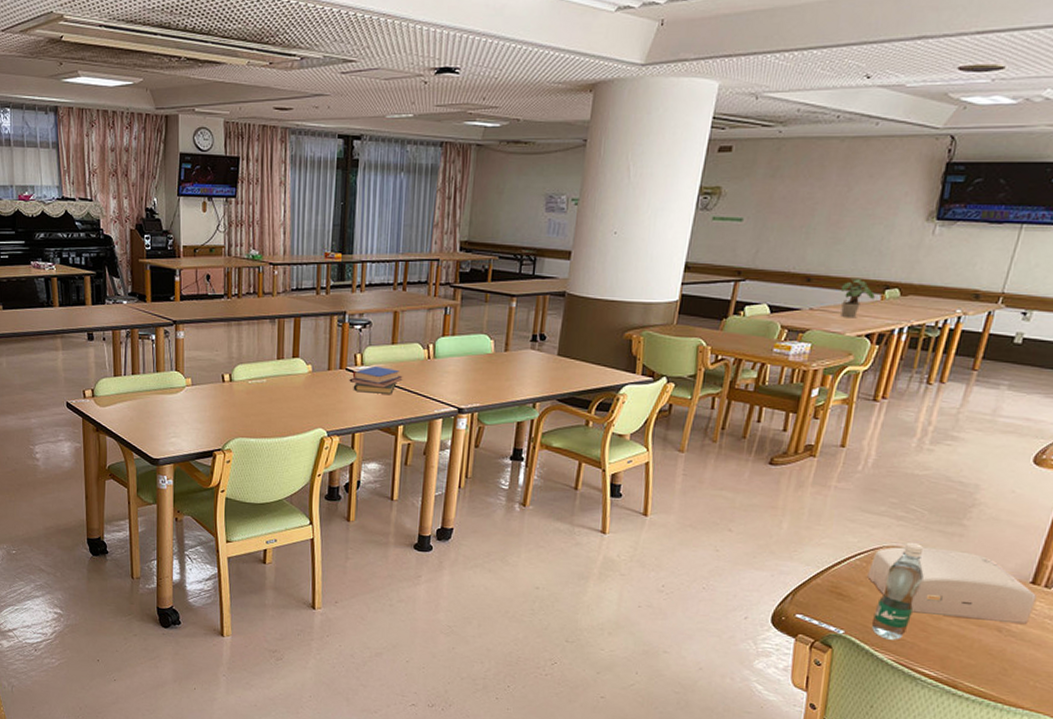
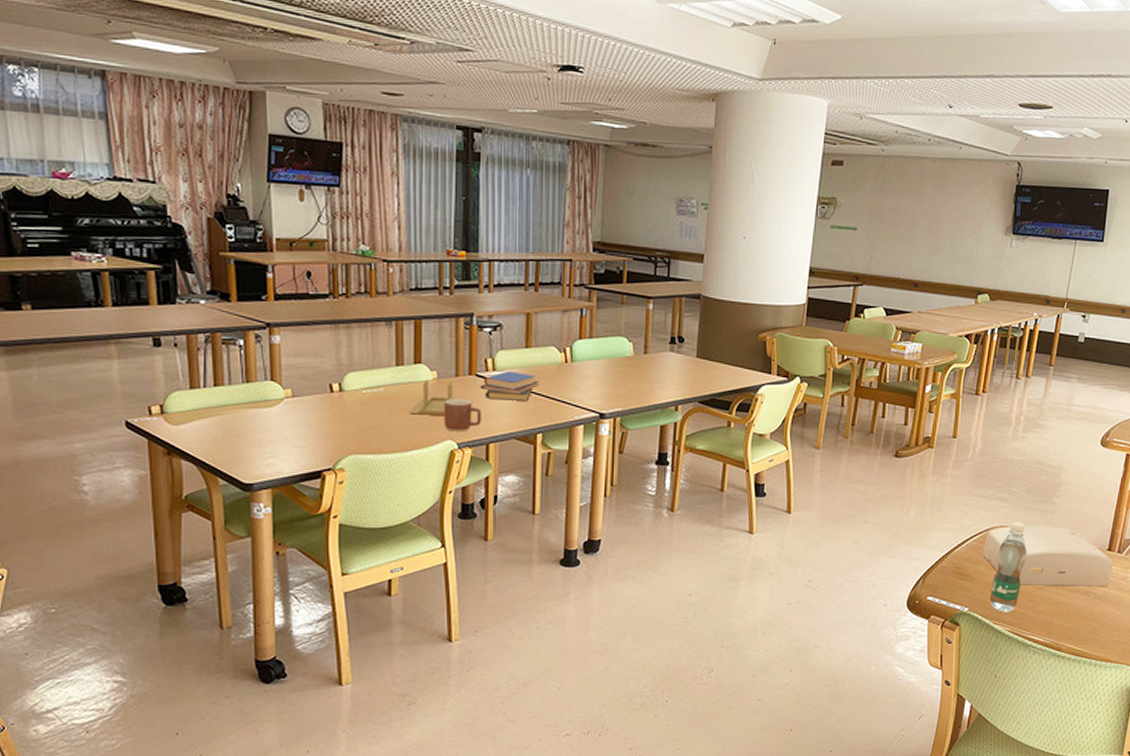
napkin holder: none [287,372,327,405] -> present [409,379,456,415]
mug: none [315,389,349,421] -> present [443,398,482,432]
potted plant: present [840,278,875,318] -> none [942,284,970,320]

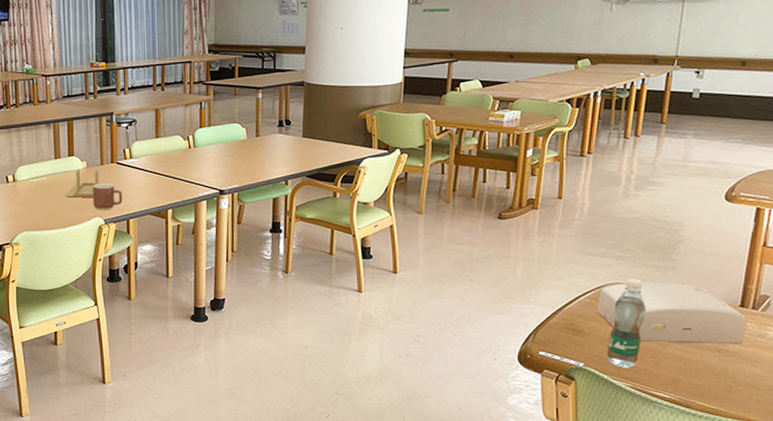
book: present [480,371,539,401] -> none [120,158,168,183]

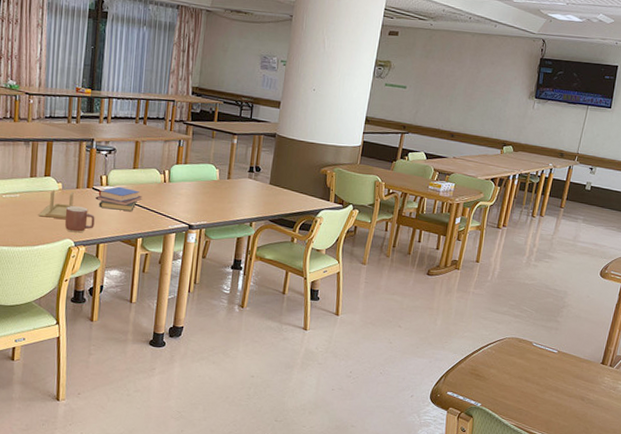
book: none [120,158,168,183] -> present [95,186,142,211]
tissue dispenser: present [597,282,747,343] -> none [496,338,605,394]
bottle: present [606,278,646,368] -> none [499,334,533,410]

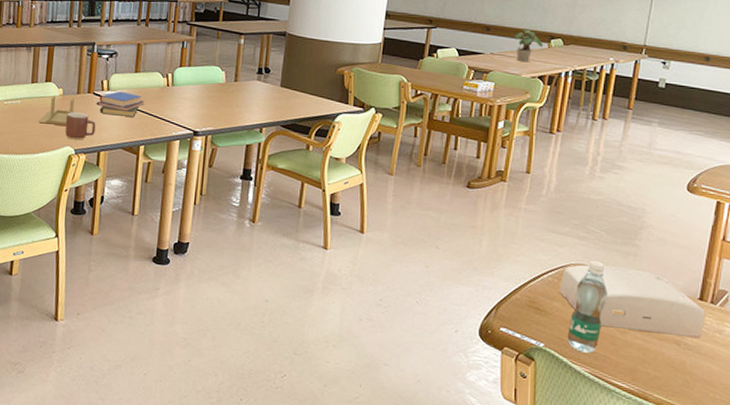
potted plant: none [474,136,497,166] -> present [515,29,543,62]
tissue dispenser: none [496,338,605,394] -> present [559,264,705,337]
bottle: none [499,334,533,410] -> present [567,260,608,353]

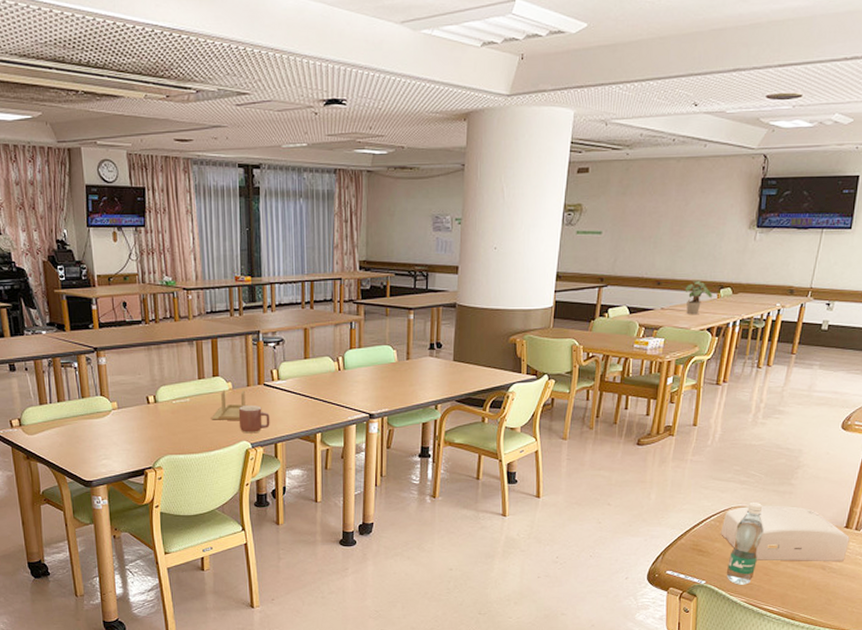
book: present [96,91,145,117] -> none [268,379,317,405]

